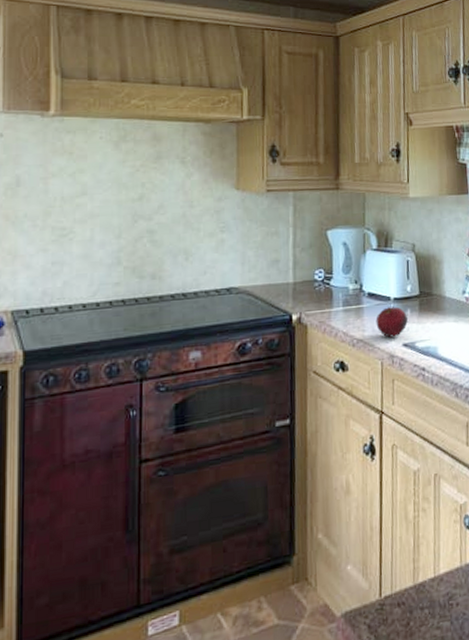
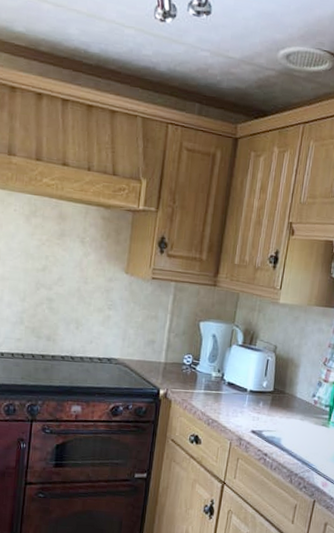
fruit: present [376,305,409,338] -> none [230,396,260,424]

